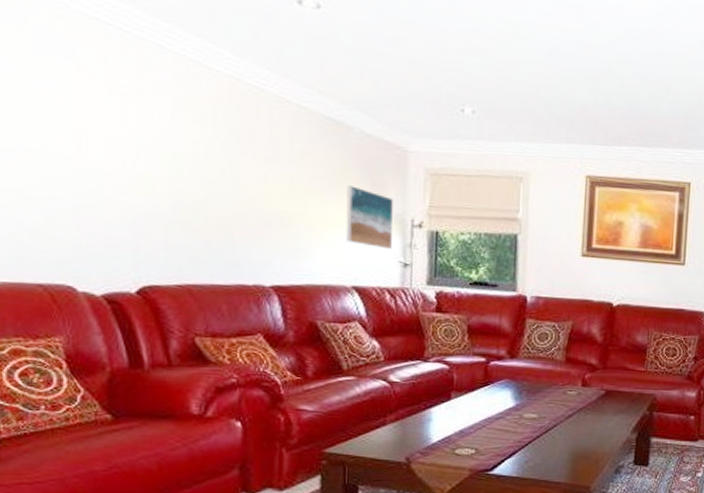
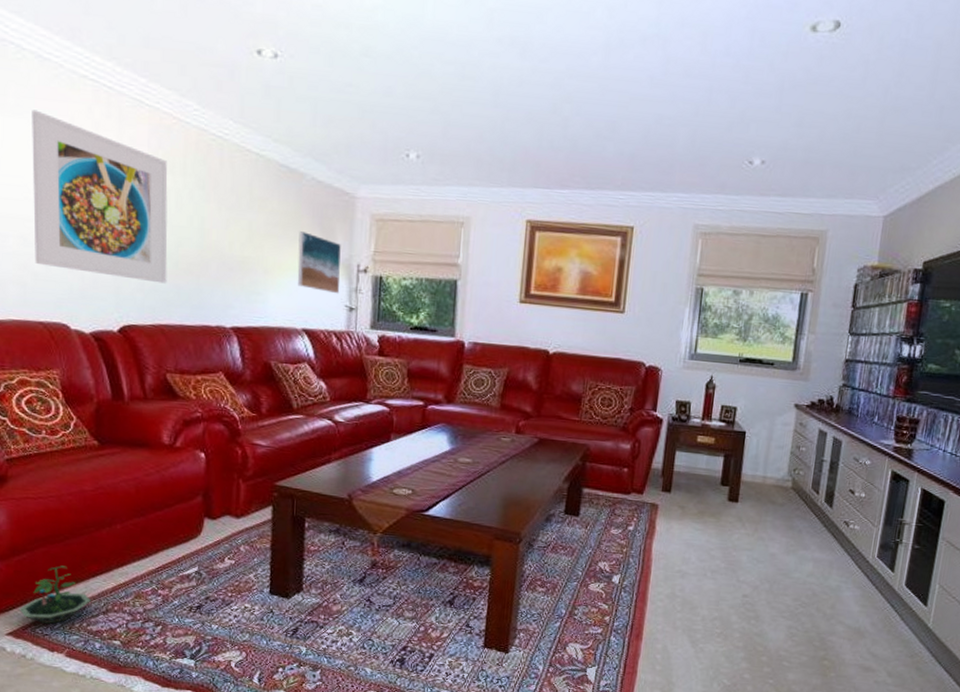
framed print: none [30,51,196,241] -> present [32,109,168,284]

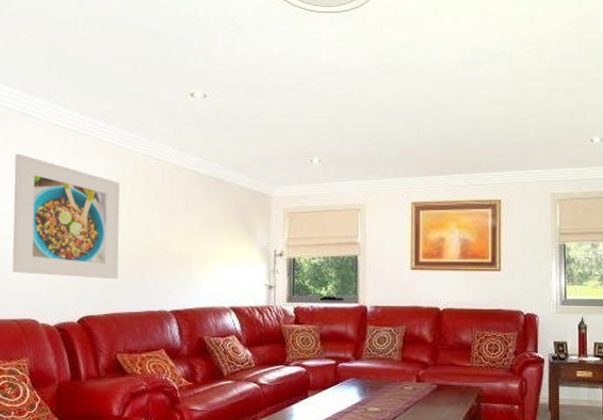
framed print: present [297,231,341,294] -> none [225,228,261,276]

